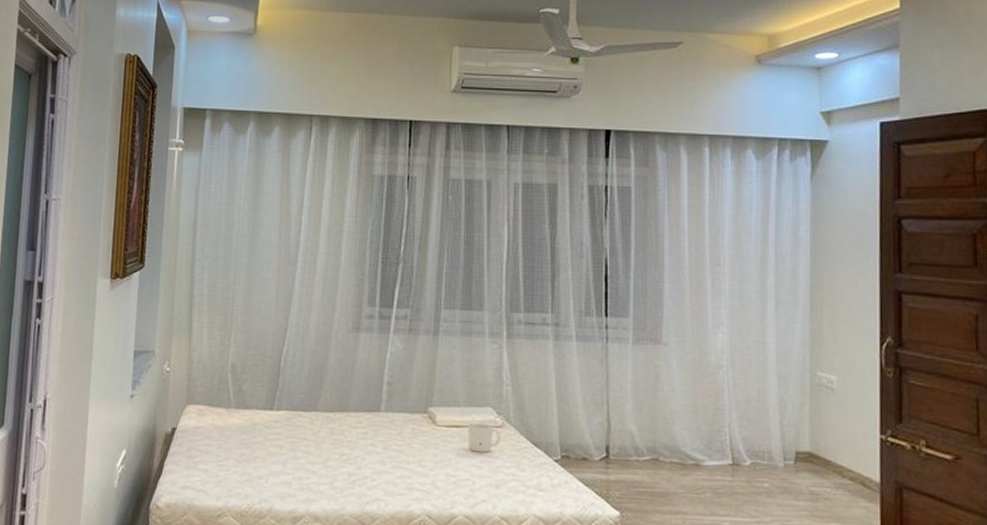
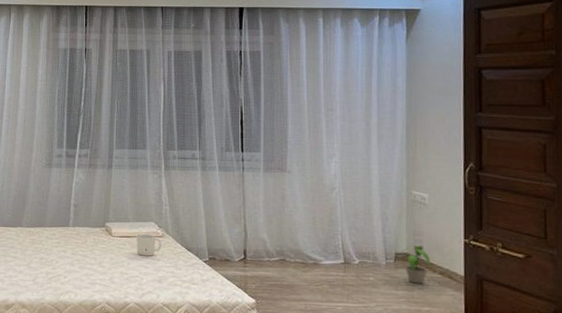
potted plant: none [804,441,840,493] -> present [402,244,431,284]

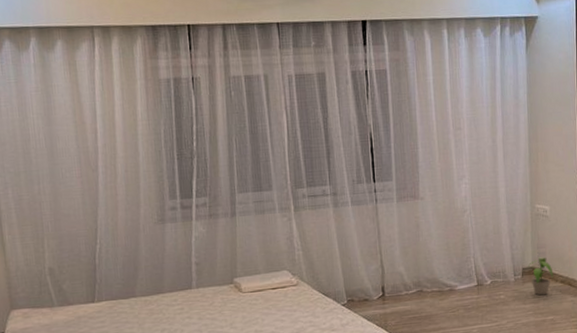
mug: present [136,234,162,256] -> none [269,284,297,309]

